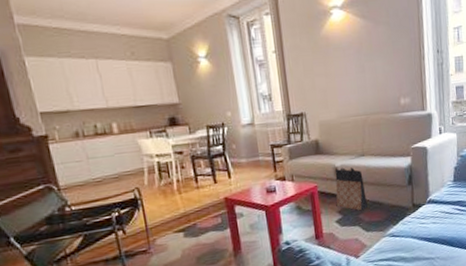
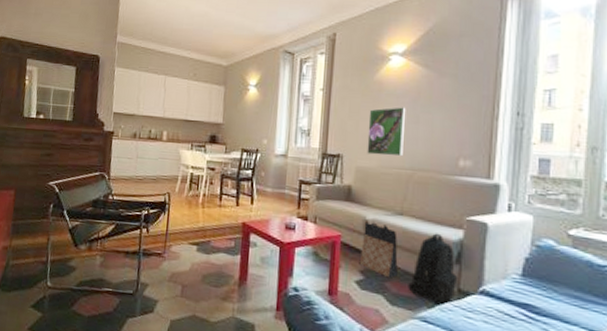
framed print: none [321,59,356,108] -> present [367,107,406,157]
backpack: none [376,164,412,220] -> present [408,233,458,304]

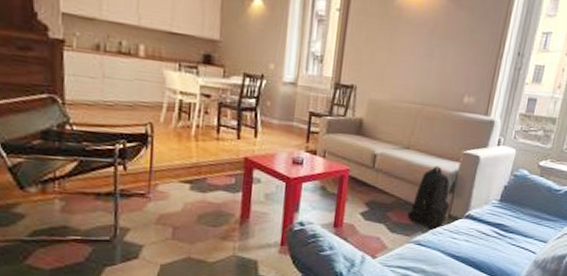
bag: present [359,222,399,278] -> none [365,156,403,209]
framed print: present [367,107,406,157] -> none [380,37,423,91]

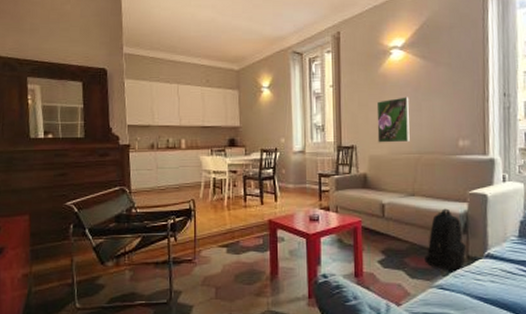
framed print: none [380,37,423,91] -> present [376,97,410,143]

